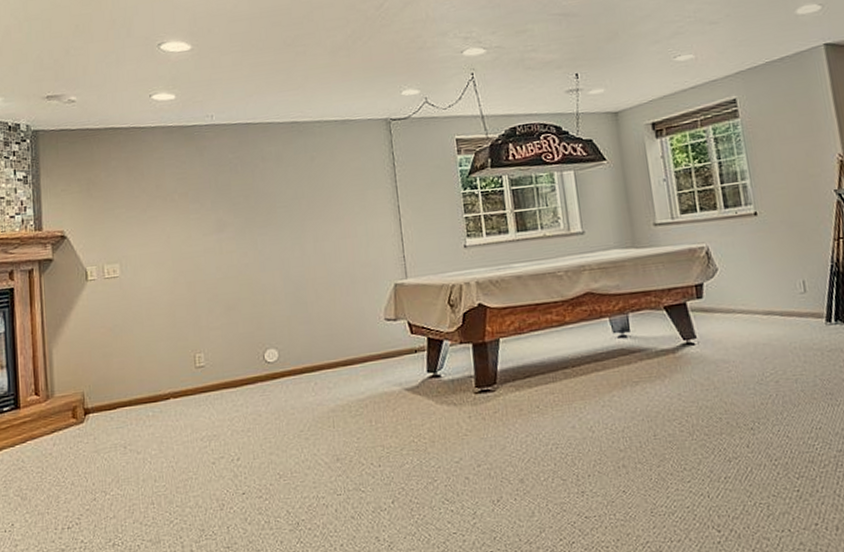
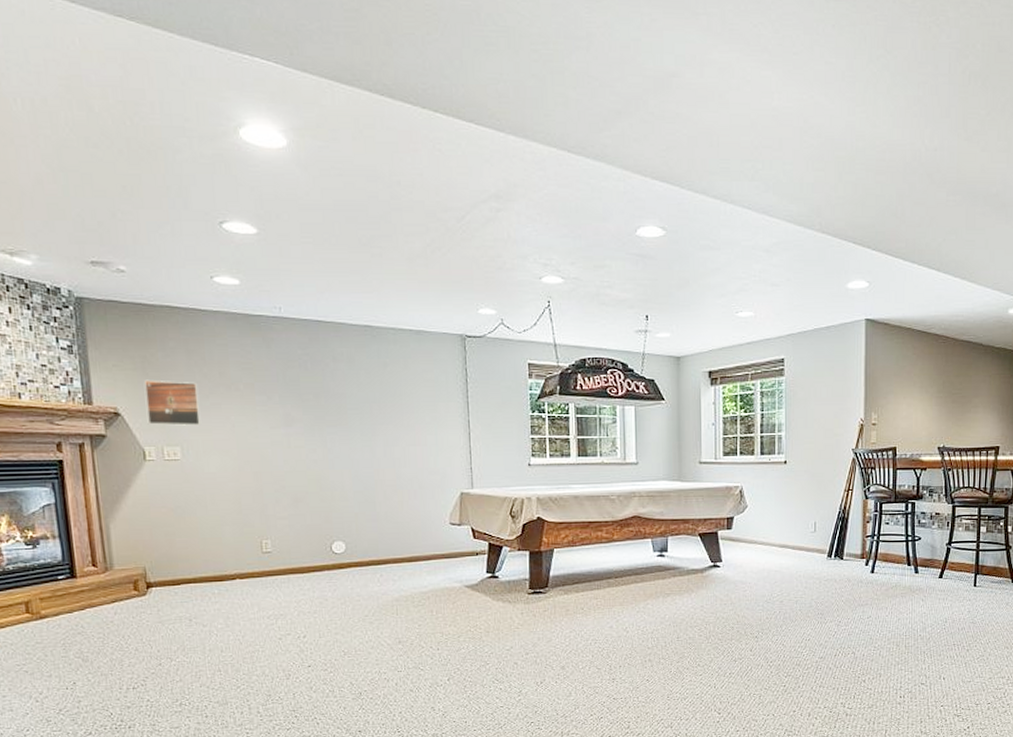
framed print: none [88,198,138,244] -> present [144,379,200,426]

